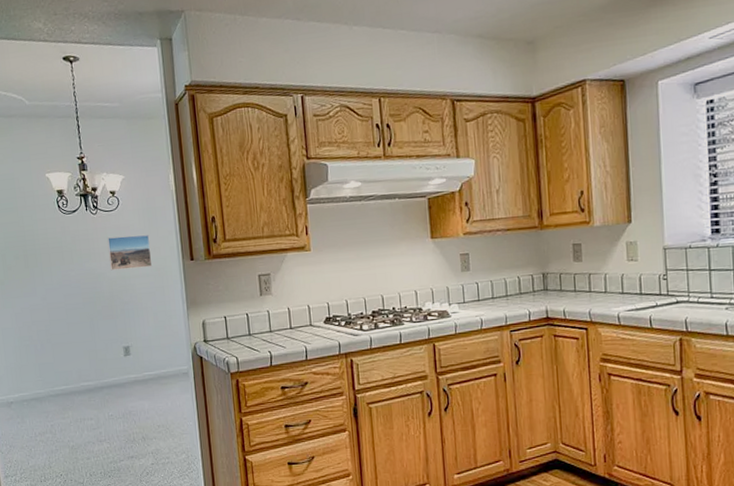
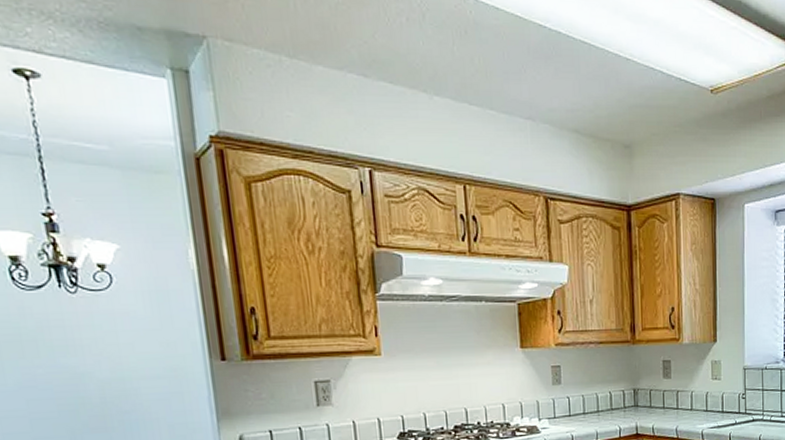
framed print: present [106,234,153,271] -> none [93,324,166,369]

